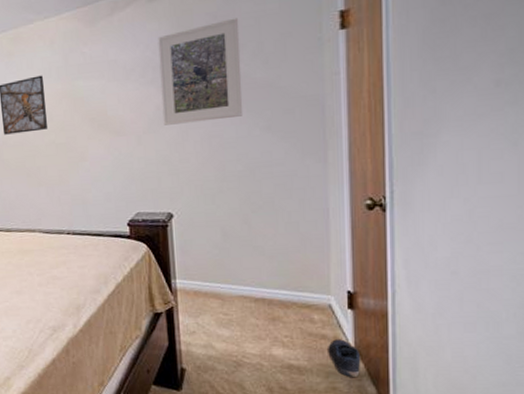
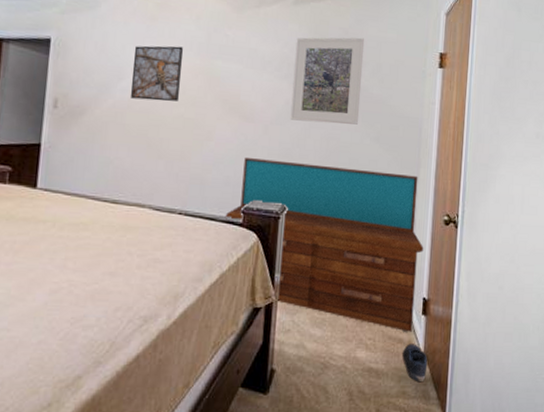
dresser: none [111,160,343,329] -> present [225,157,424,333]

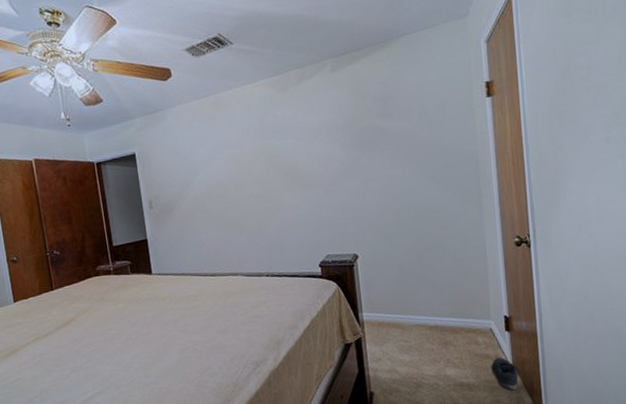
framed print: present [130,45,184,102] -> none [201,135,247,188]
dresser: present [225,157,424,333] -> none [305,205,498,349]
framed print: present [290,37,365,125] -> none [339,86,413,178]

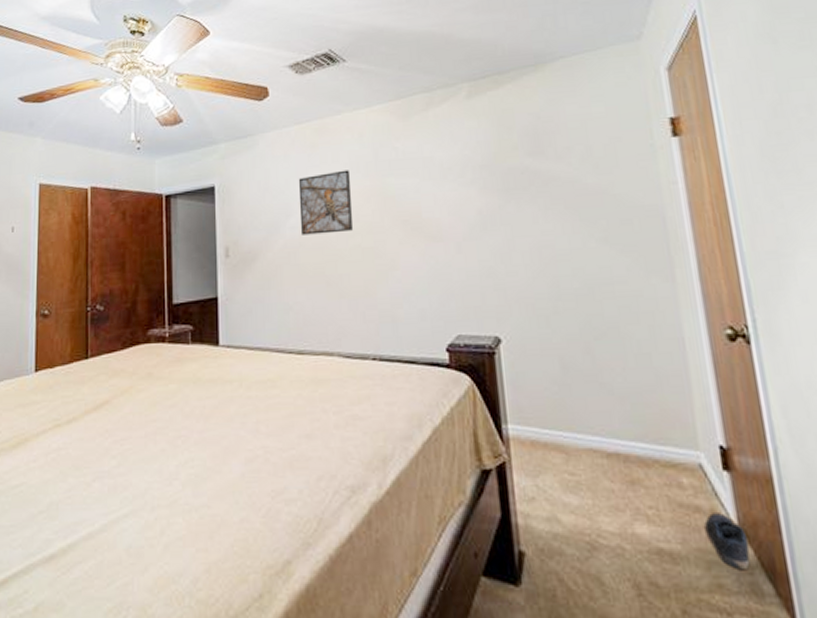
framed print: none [201,135,247,188] -> present [298,170,354,235]

